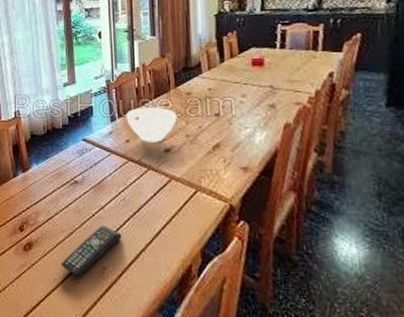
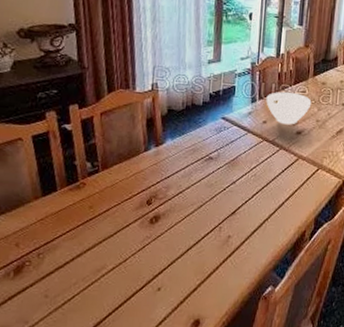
remote control: present [61,225,122,278] -> none [187,198,249,246]

